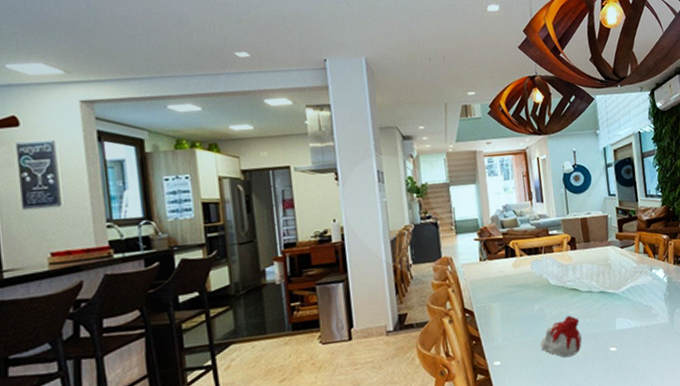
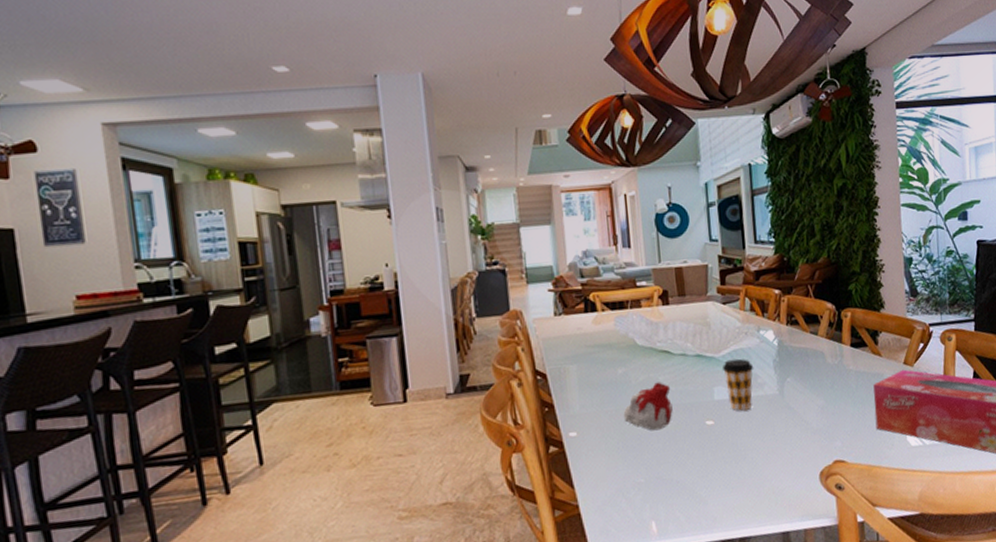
coffee cup: none [622,293,649,339] -> present [722,358,754,412]

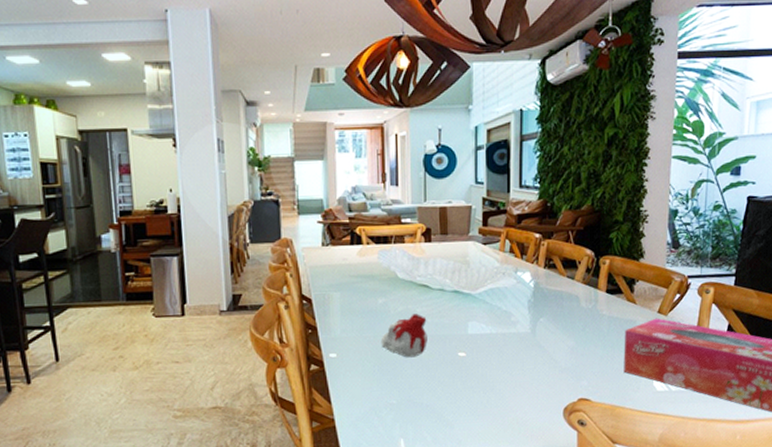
coffee cup: present [722,358,754,412] -> none [477,297,509,347]

